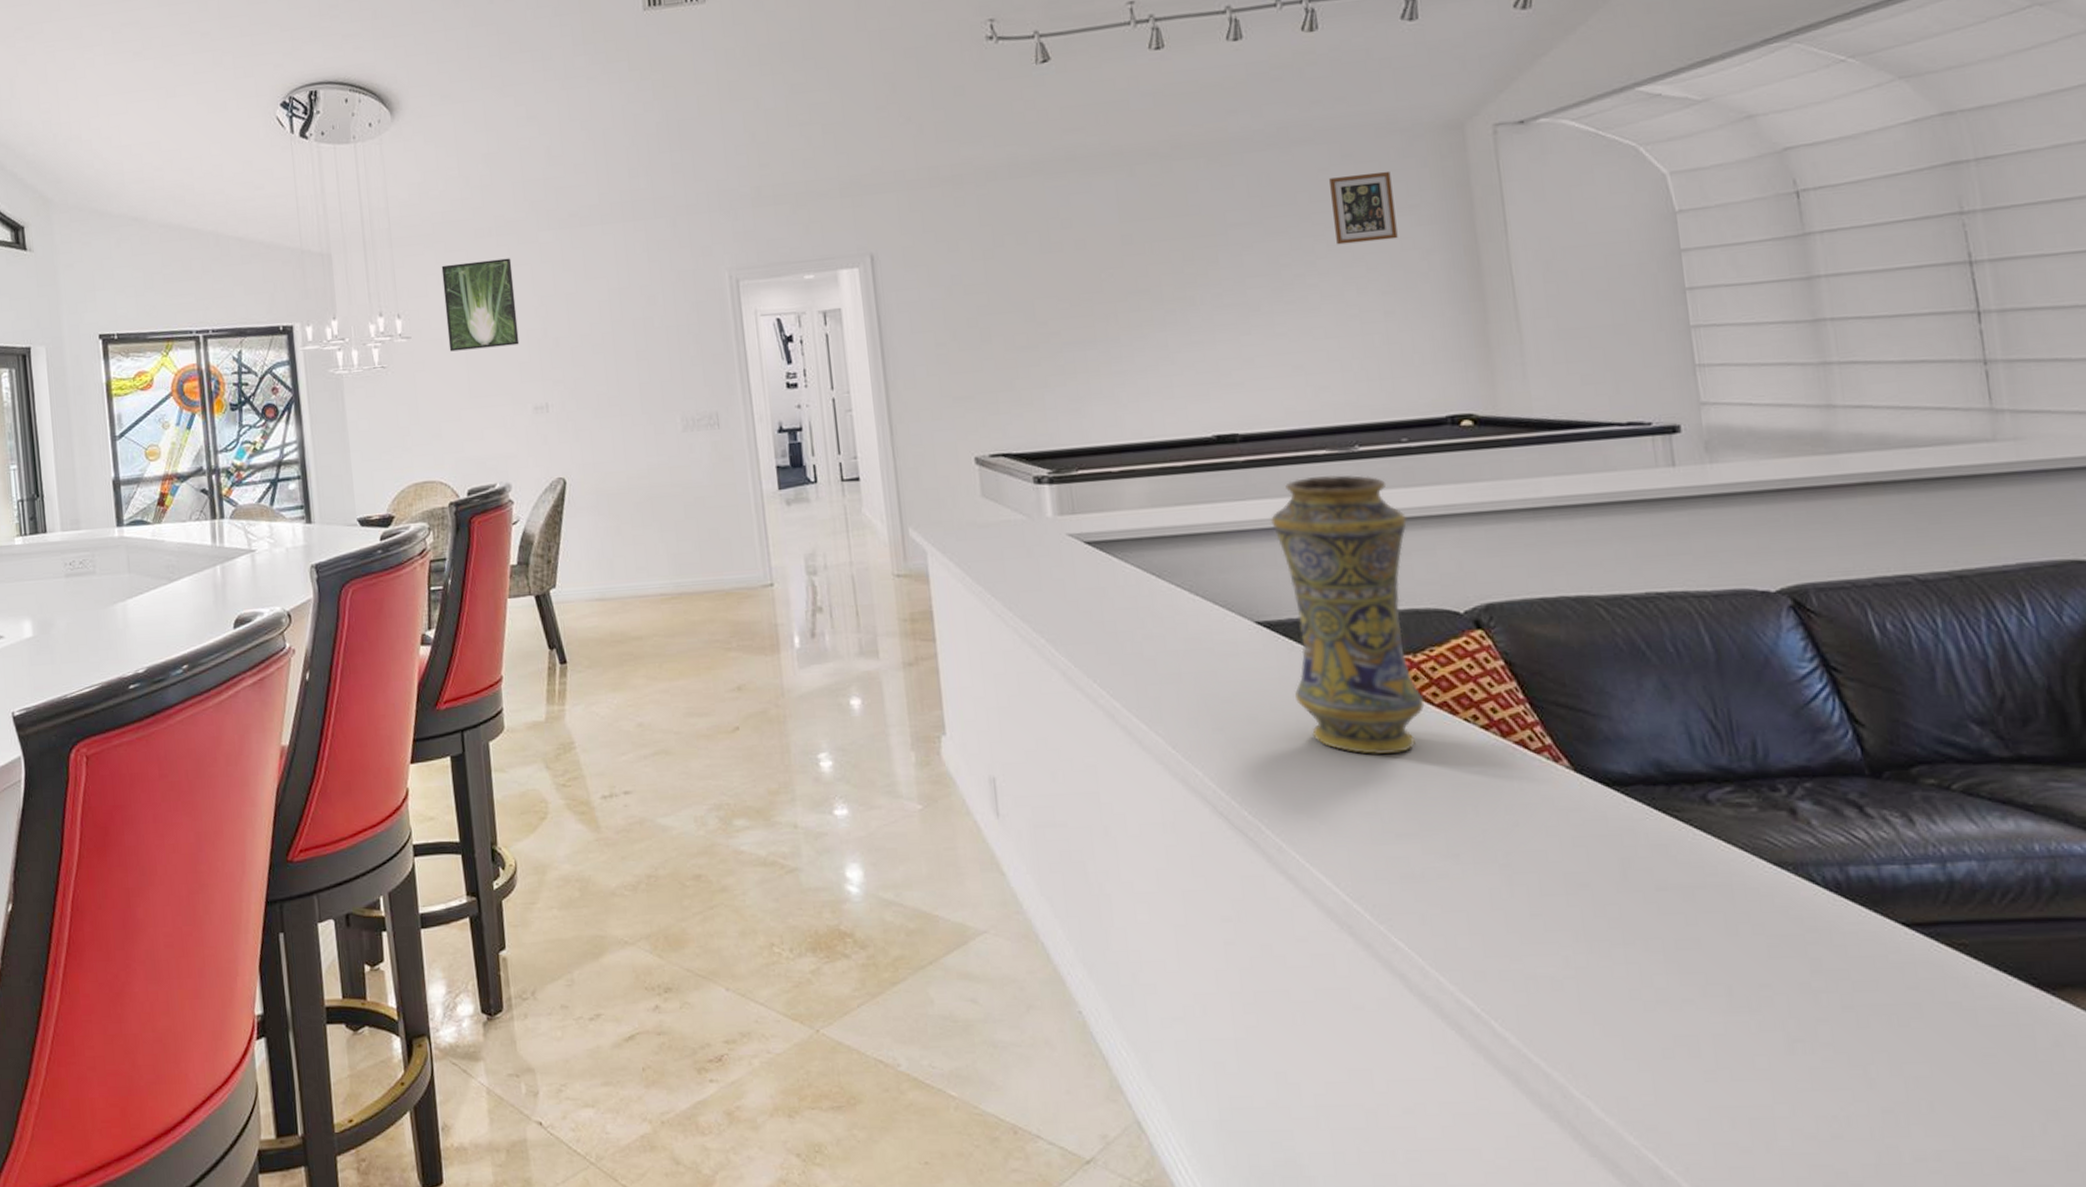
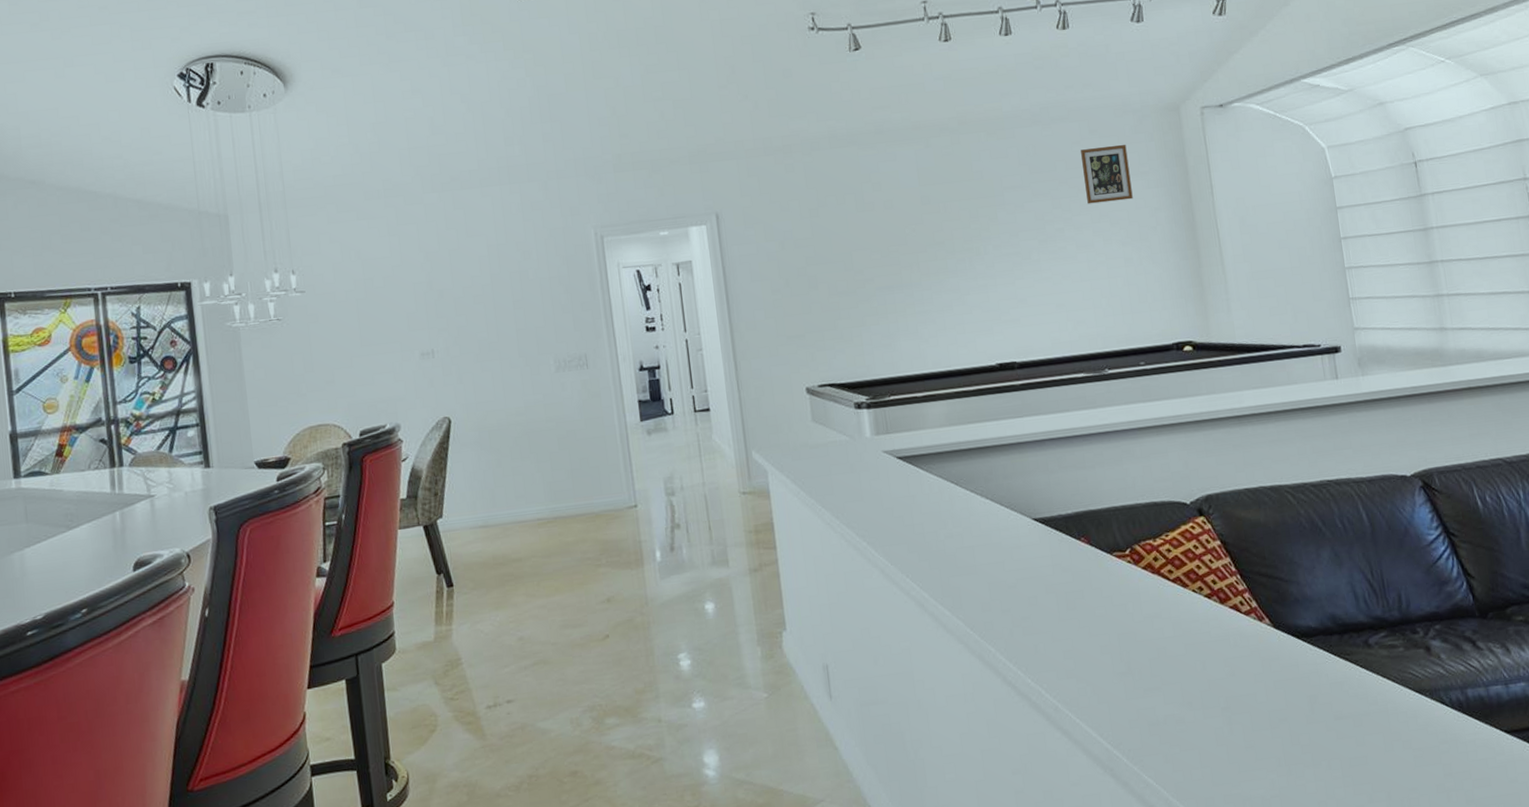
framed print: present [441,258,520,352] -> none [333,218,407,304]
vase: present [1271,475,1425,754] -> none [1043,394,1163,624]

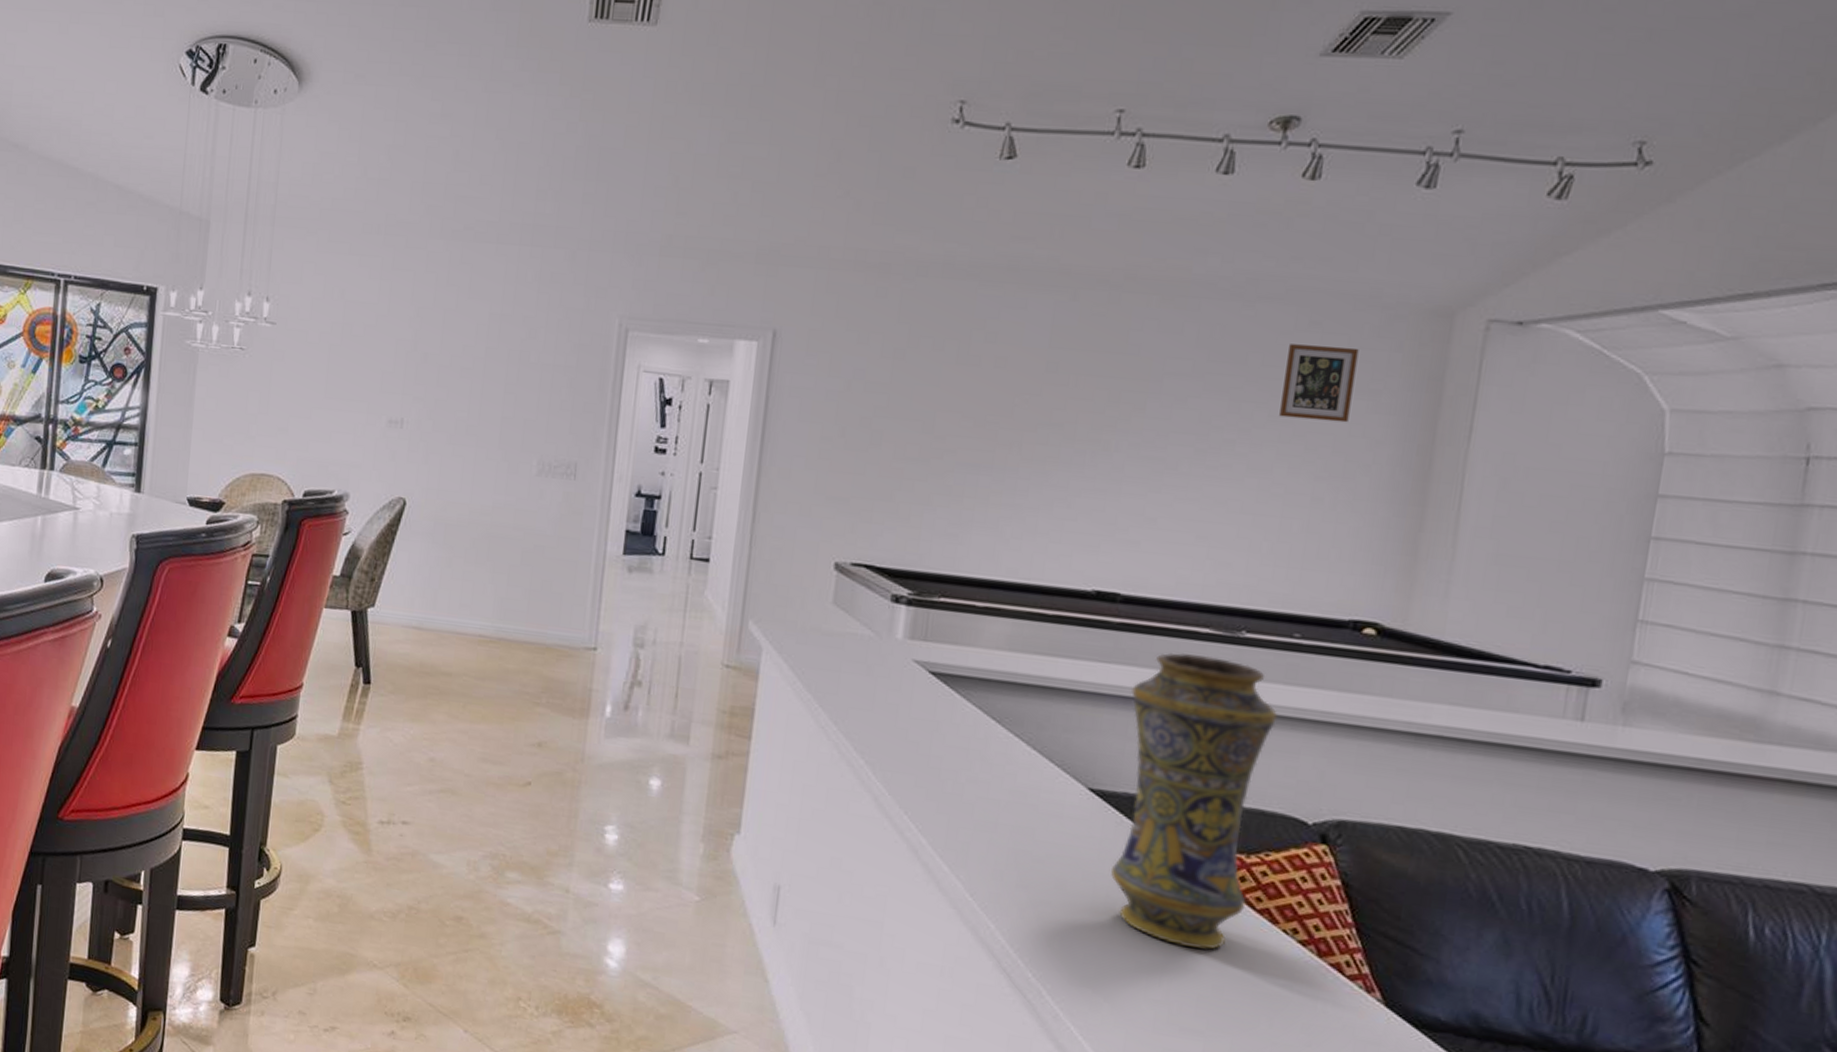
vase: none [1043,394,1163,624] -> present [1111,652,1277,950]

